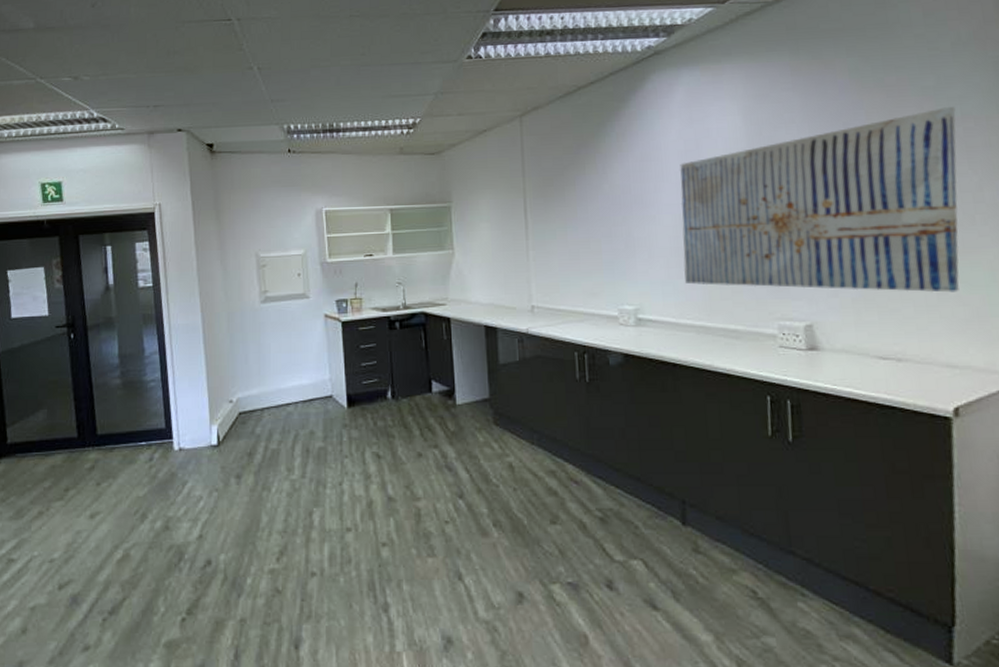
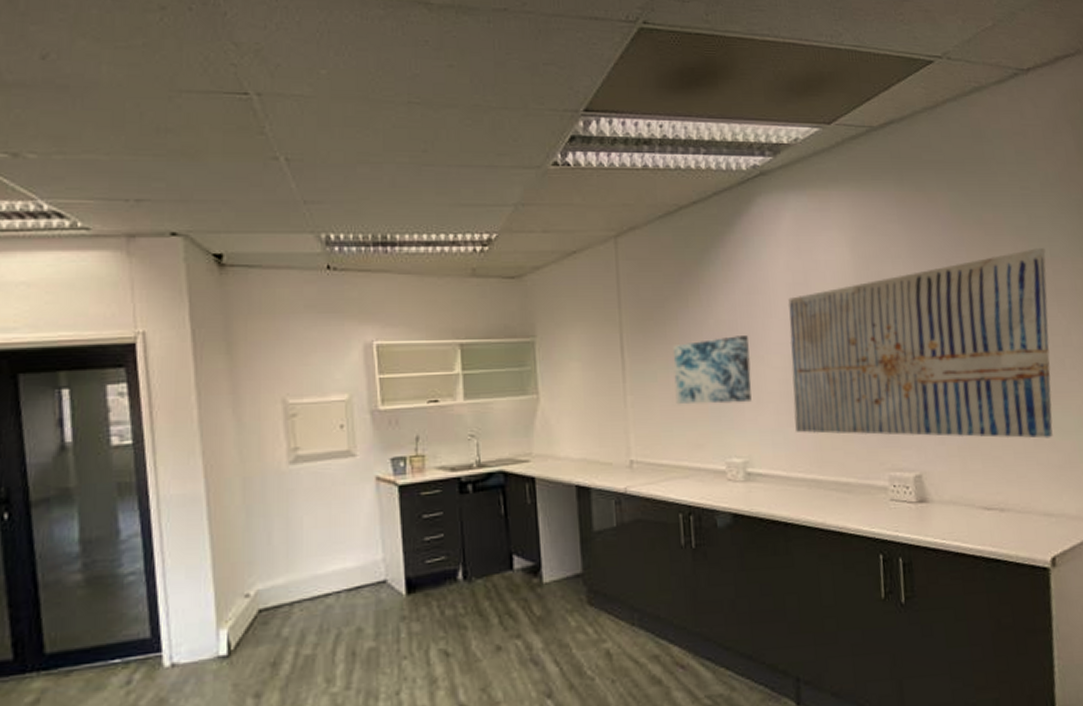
wall art: none [571,198,644,259] -> present [673,336,752,405]

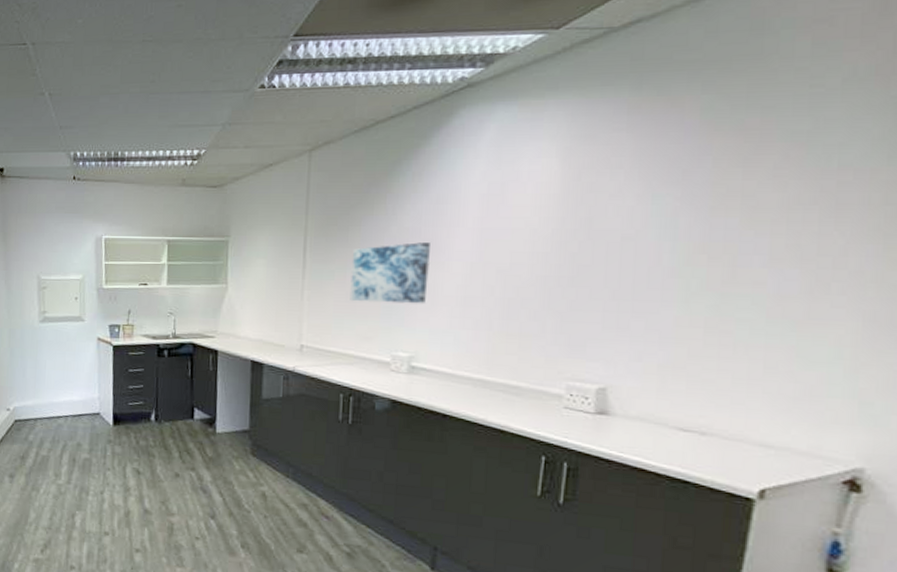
wall art: present [787,248,1053,439] -> none [468,156,832,367]

